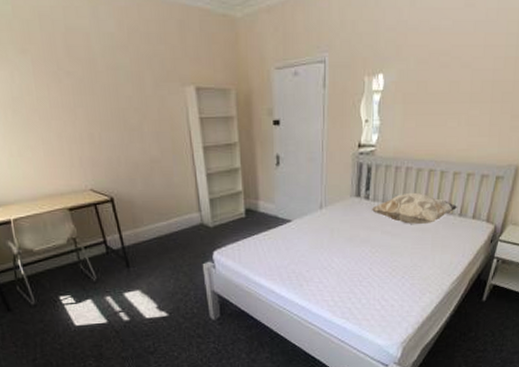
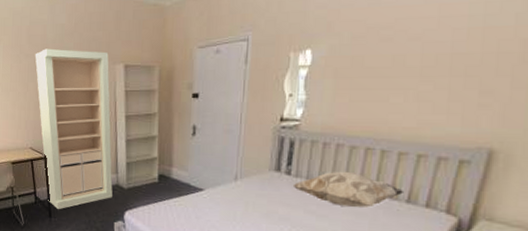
storage cabinet: none [79,64,198,258] -> present [35,48,113,210]

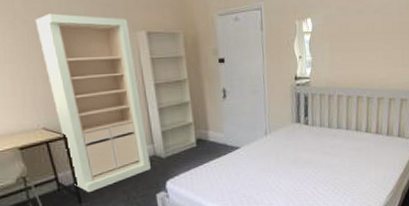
decorative pillow: present [294,171,405,208] -> none [312,116,385,145]

